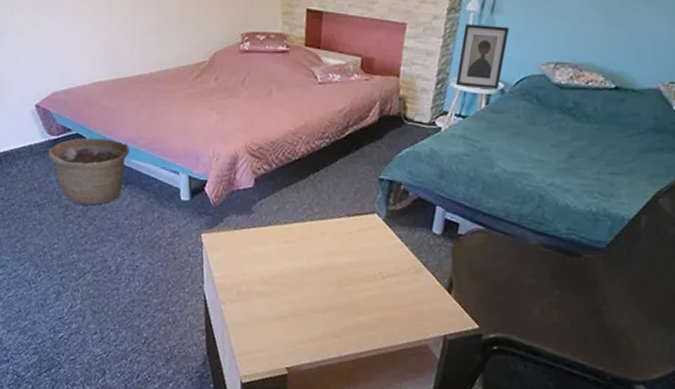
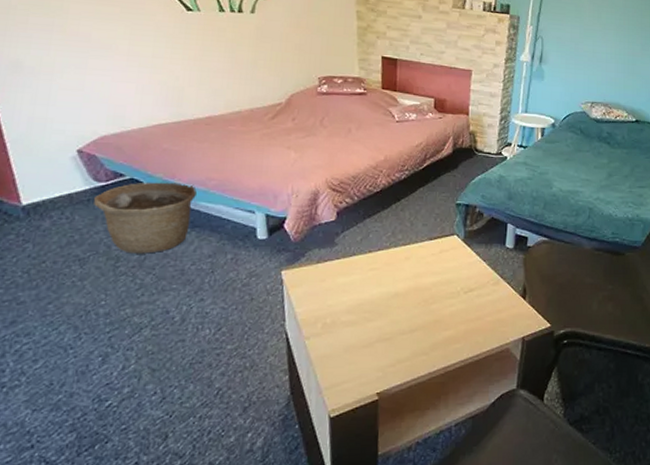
picture frame: present [455,24,509,89] -> none [516,71,555,124]

